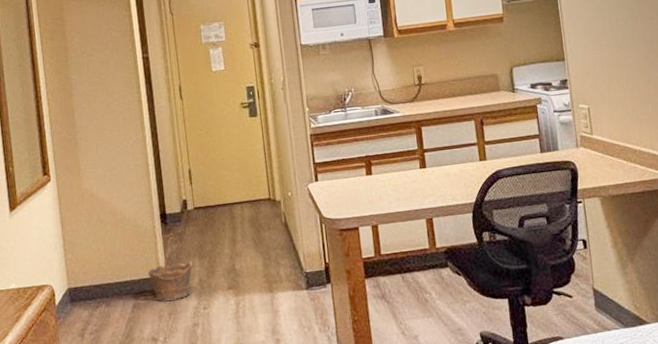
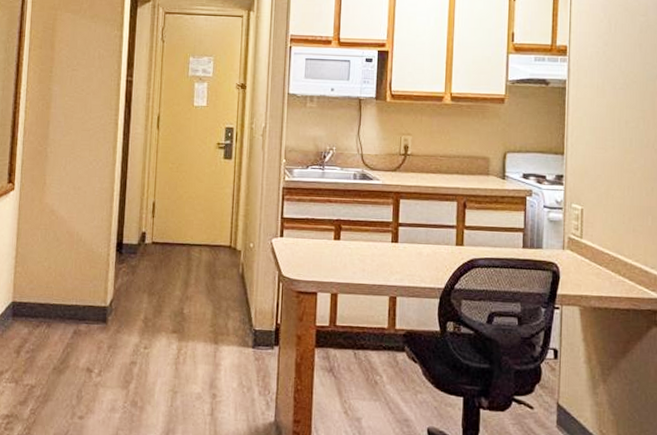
clay pot: present [148,261,193,301] -> none [94,295,140,334]

